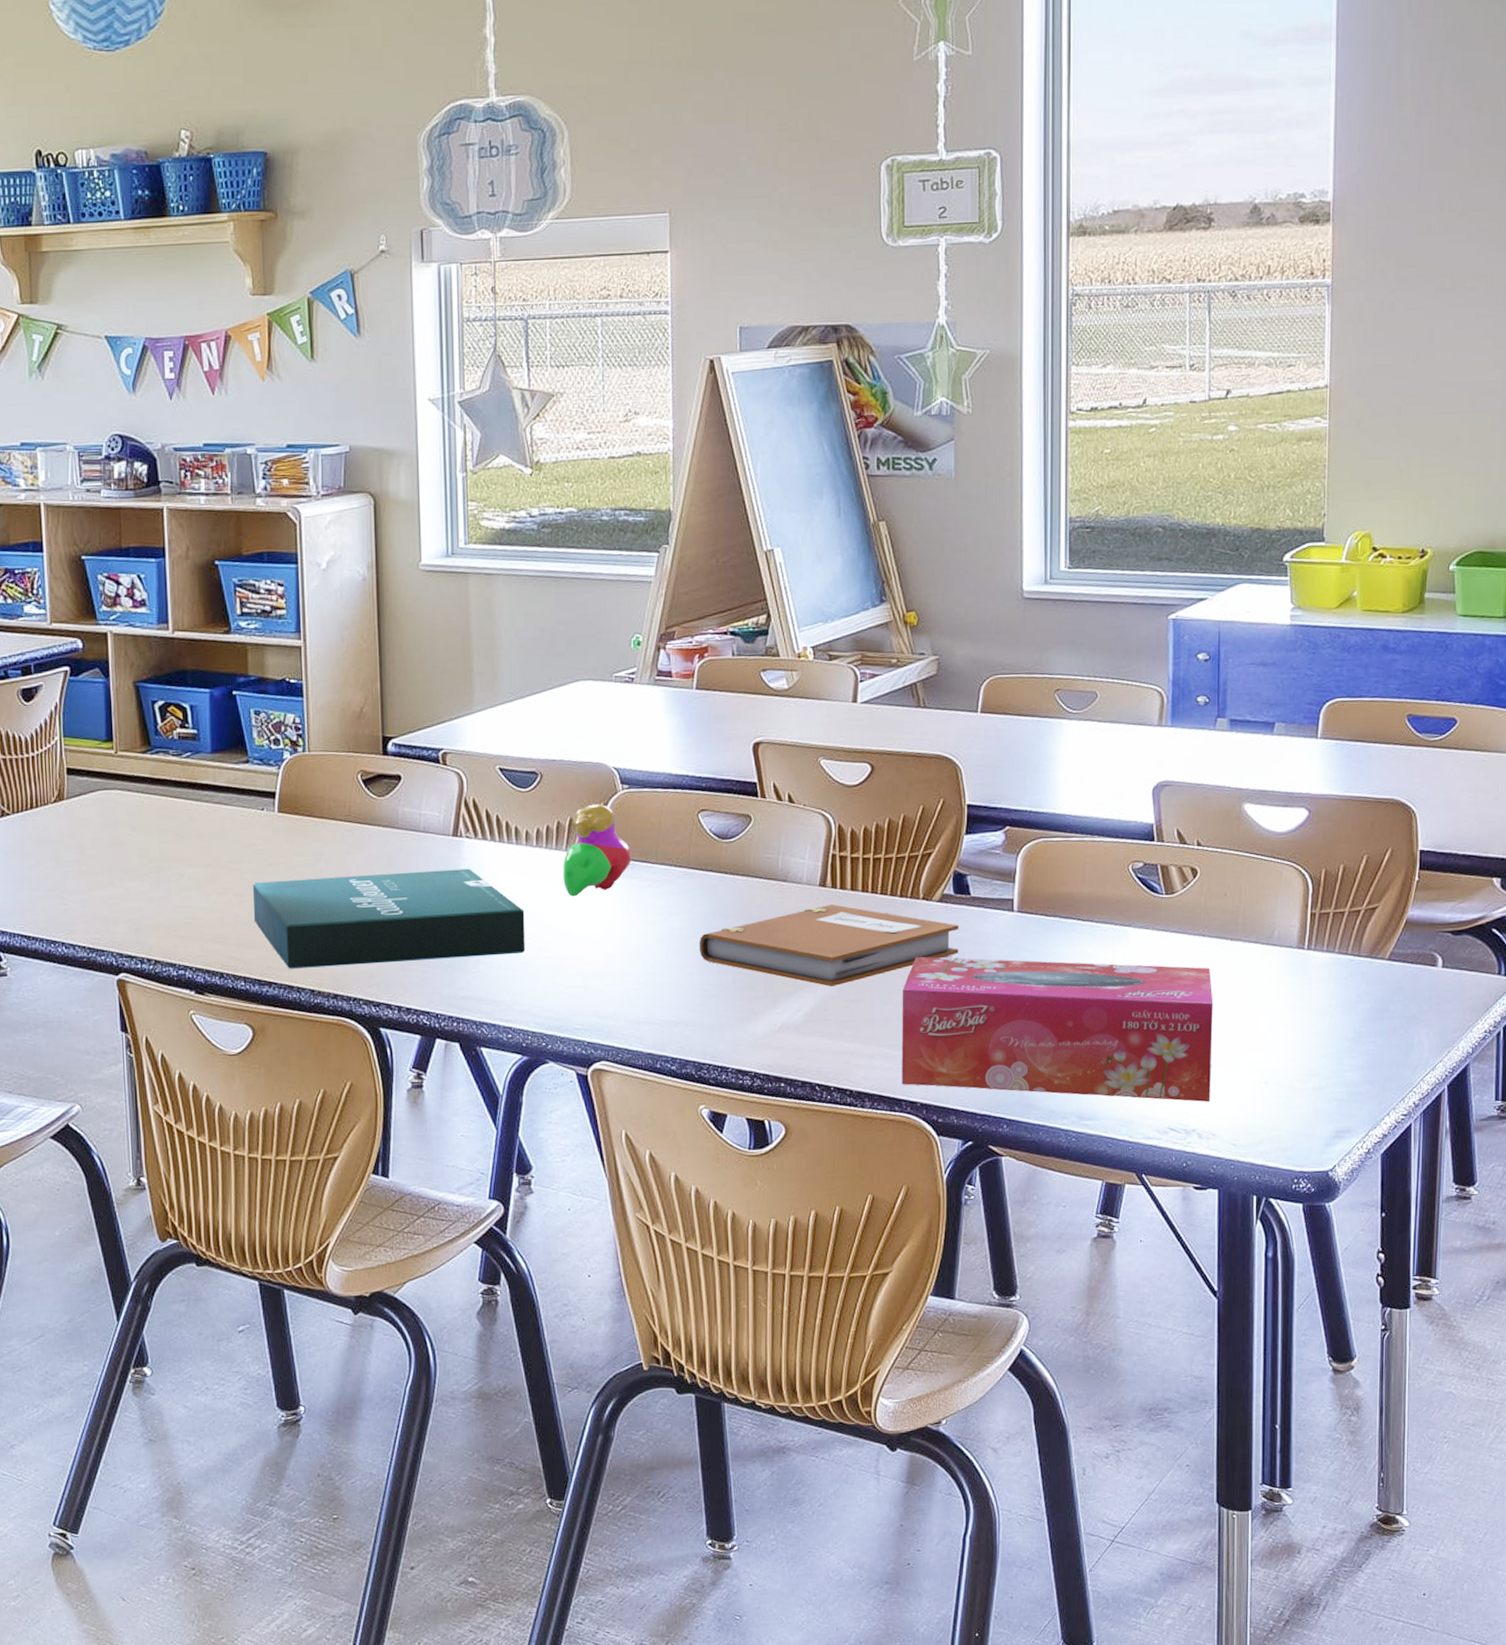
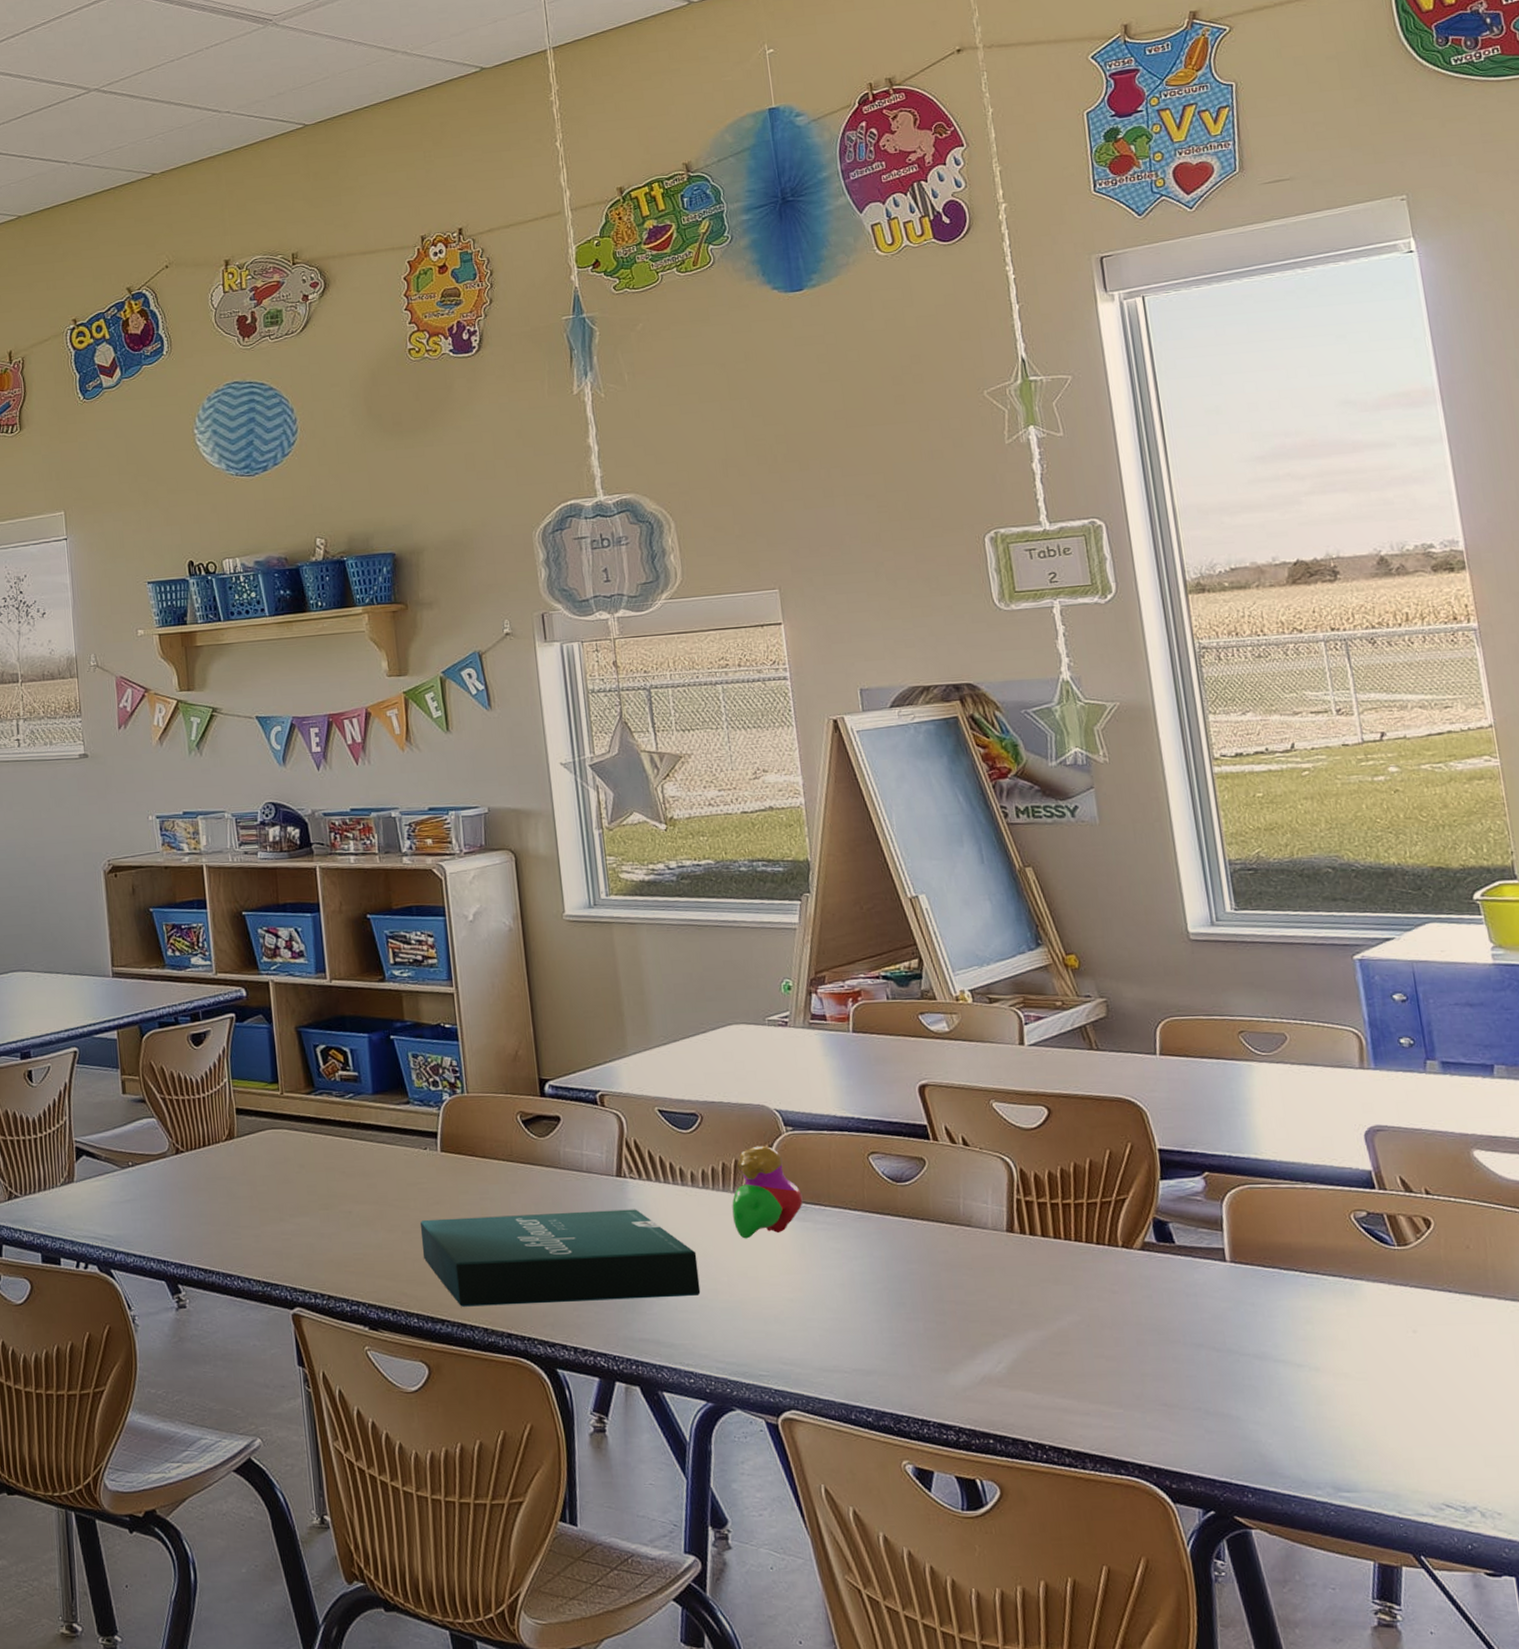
notebook: present [699,904,959,987] -> none [883,1251,1170,1338]
tissue box: present [902,956,1213,1103] -> none [1112,1307,1489,1477]

